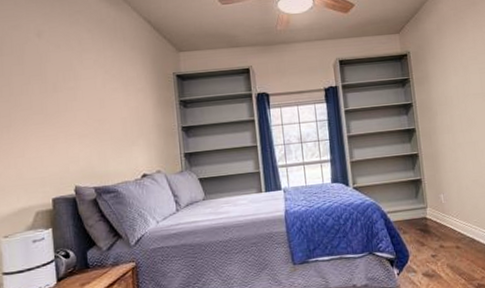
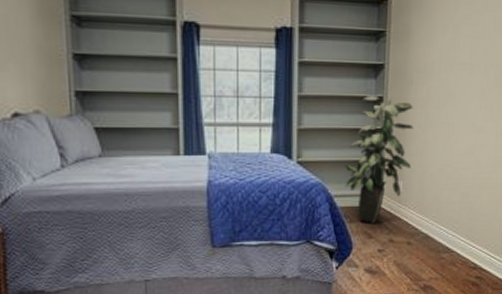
indoor plant: none [391,128,448,233] -> present [344,96,414,223]

